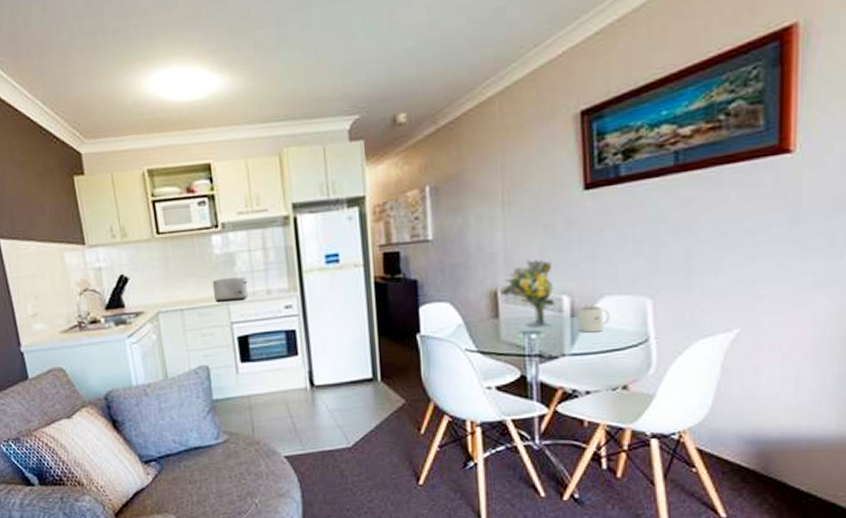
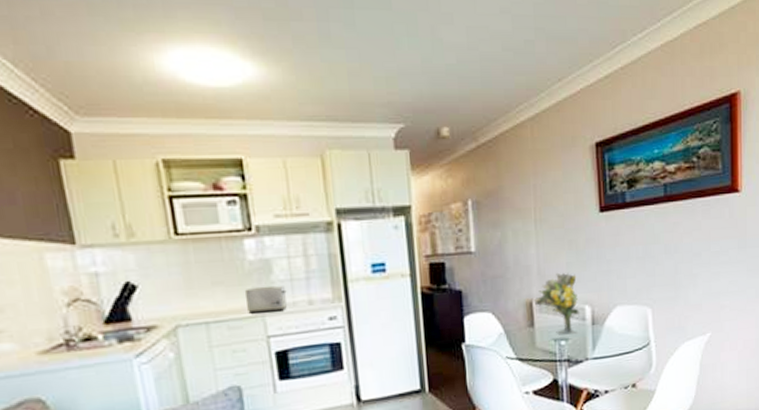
mug: present [576,305,610,333] -> none [596,314,622,339]

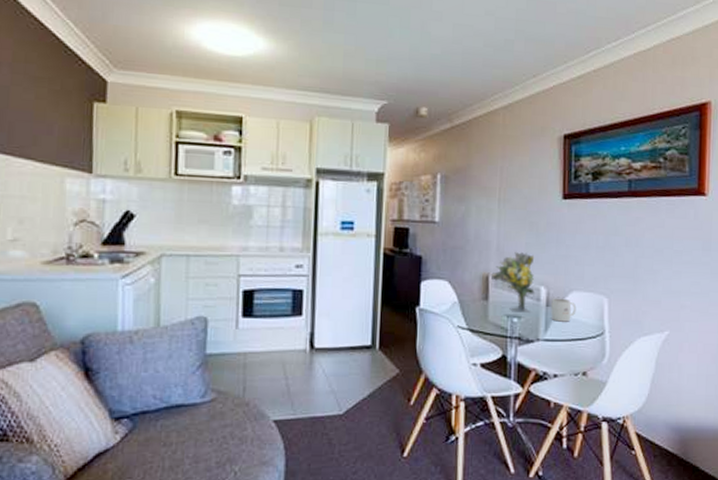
toaster: present [244,285,288,314] -> none [224,228,262,254]
mug: none [596,314,622,339] -> present [550,298,577,322]

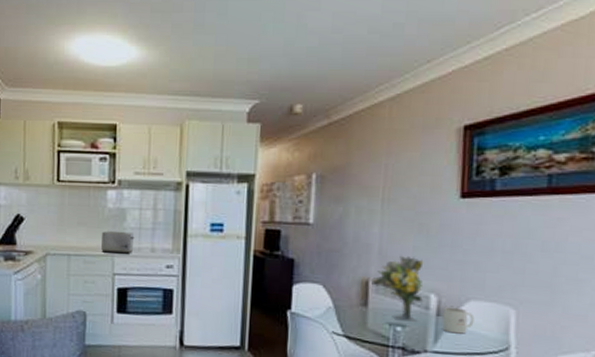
toaster: none [224,228,262,254] -> present [101,230,135,254]

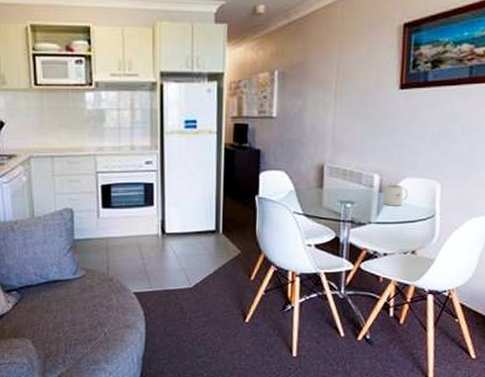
toaster: present [101,230,135,254] -> none [82,131,115,153]
bouquet: present [370,255,424,322] -> none [325,141,369,199]

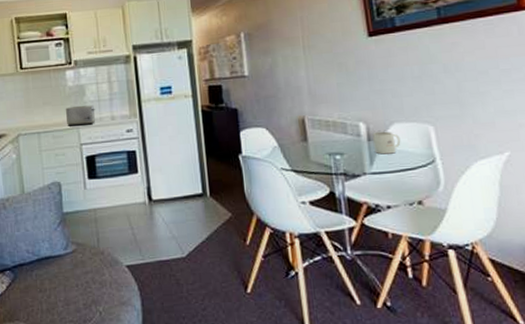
toaster: none [82,131,115,153] -> present [65,104,96,126]

